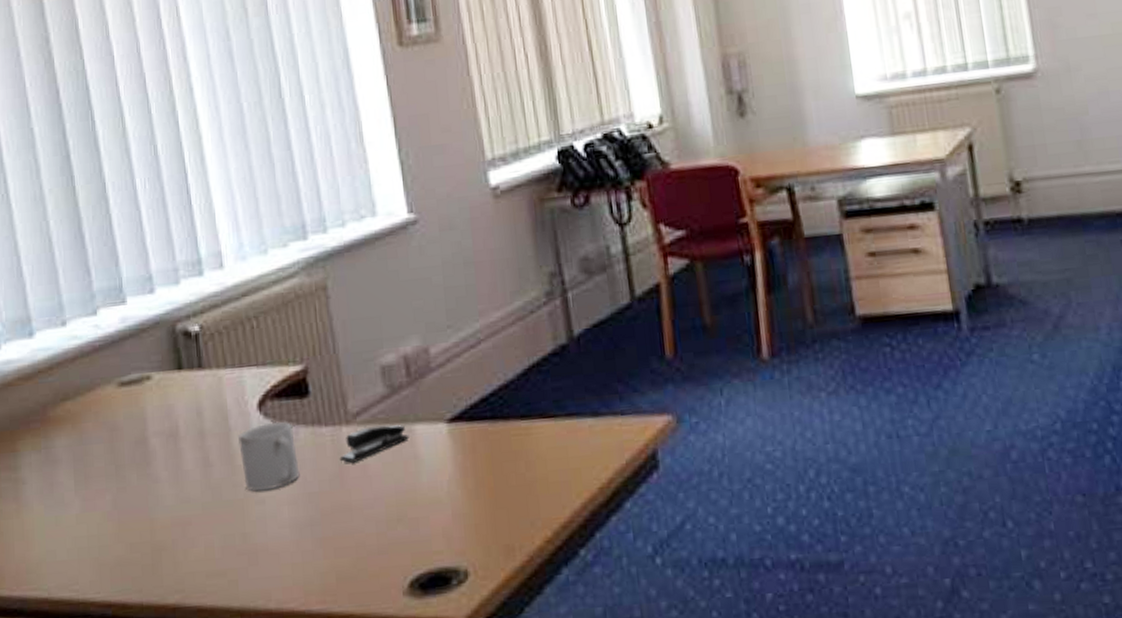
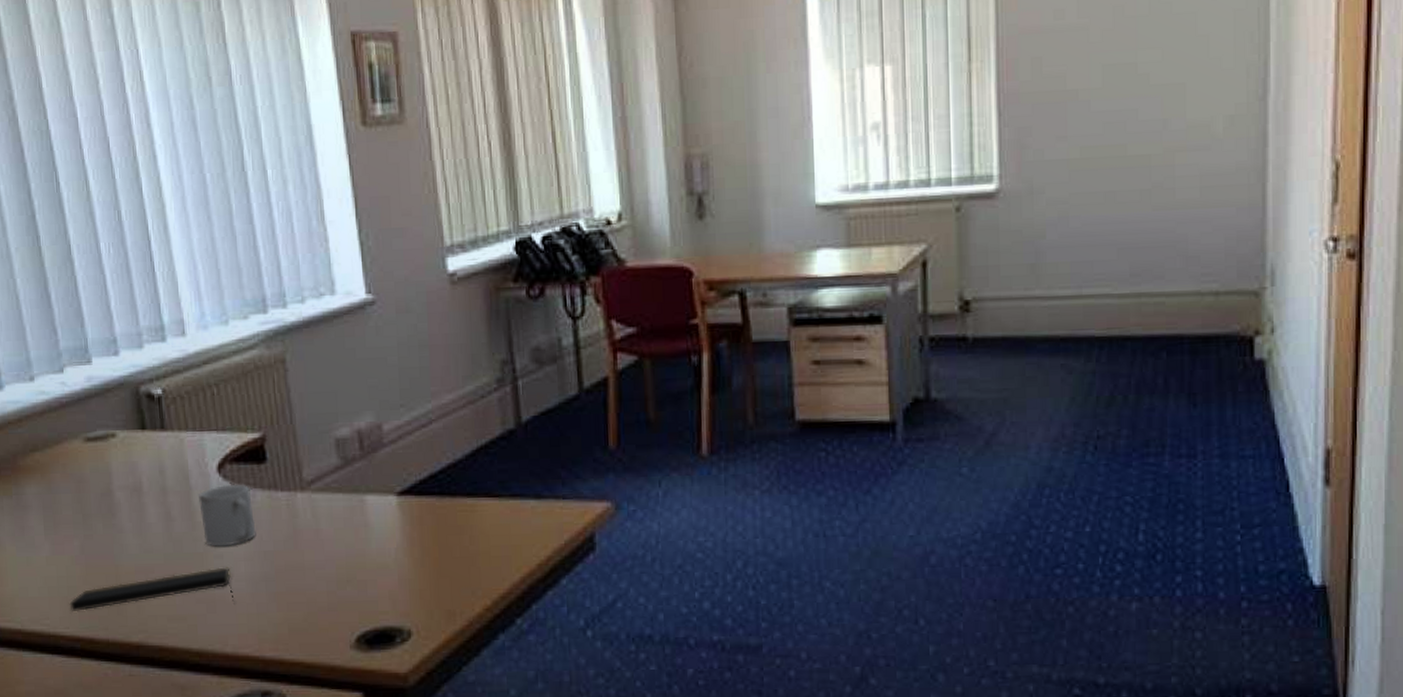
notepad: none [100,513,277,575] -> present [69,567,233,612]
stapler: present [339,424,410,463] -> none [294,494,361,526]

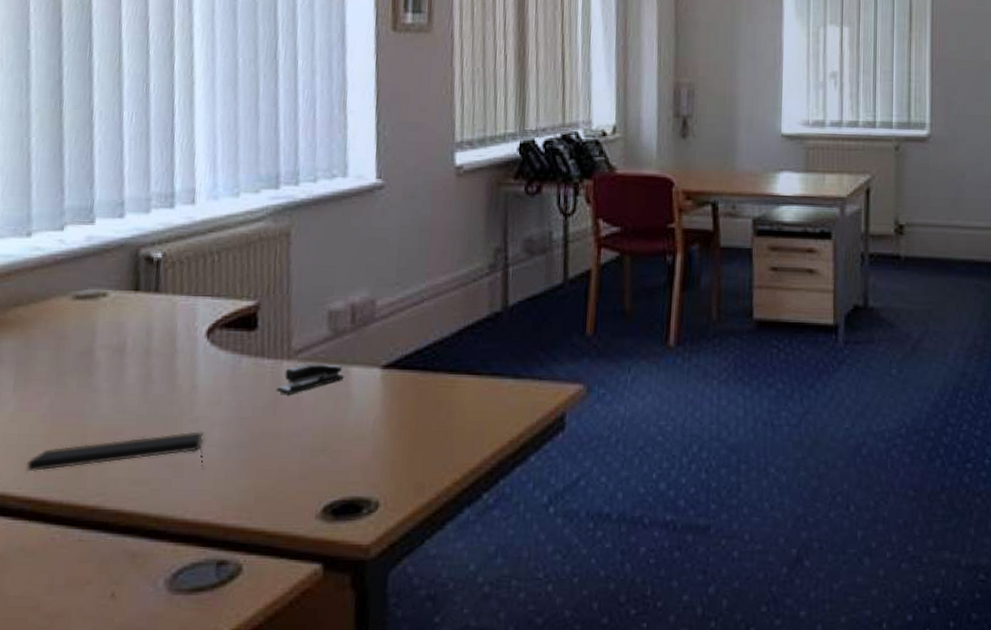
mug: present [199,483,256,547] -> none [182,349,237,411]
stapler: none [294,494,361,526] -> present [276,364,345,394]

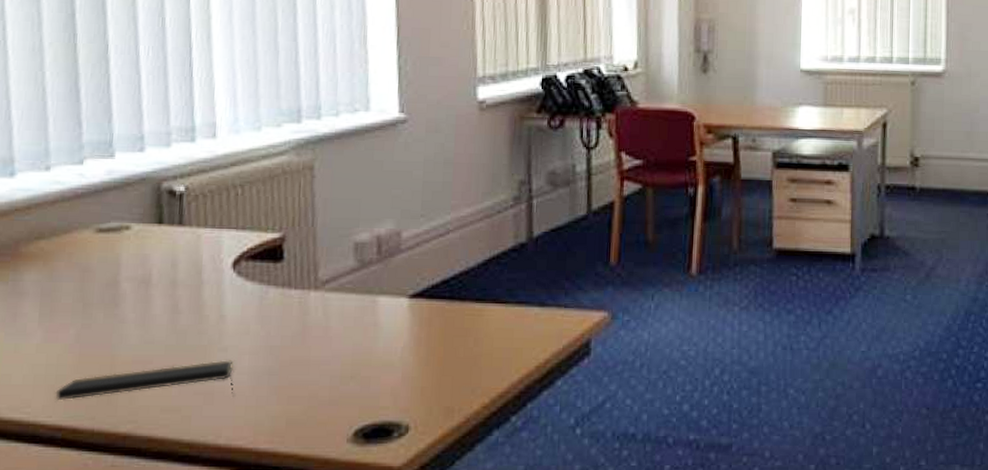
stapler: present [276,364,345,394] -> none [304,294,372,323]

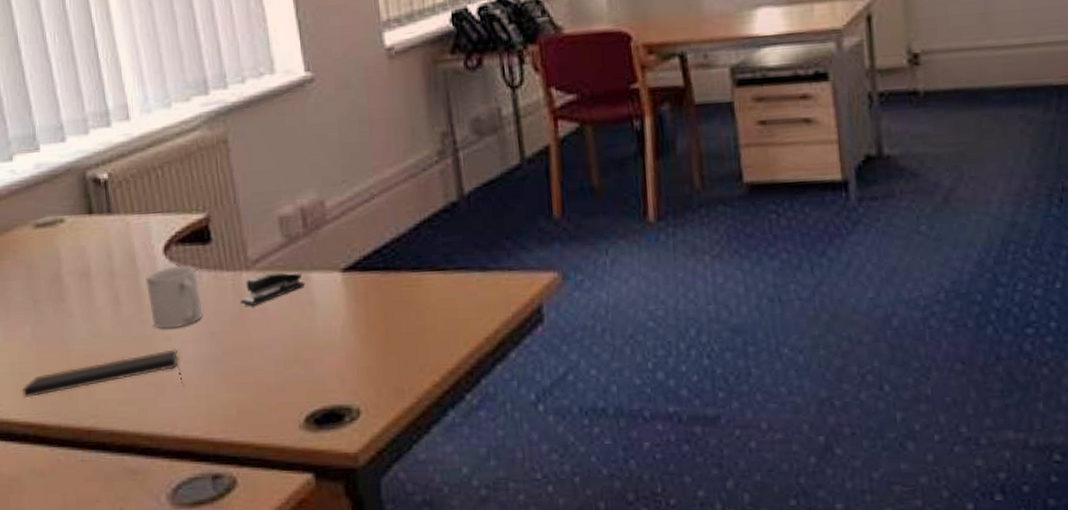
mug: none [209,280,265,340] -> present [146,265,203,329]
stapler: none [304,294,372,323] -> present [240,272,306,306]

